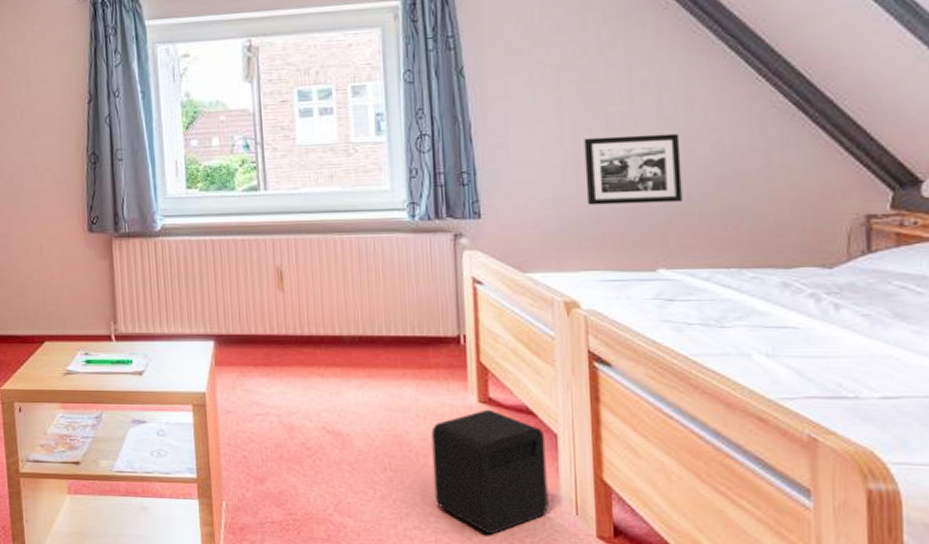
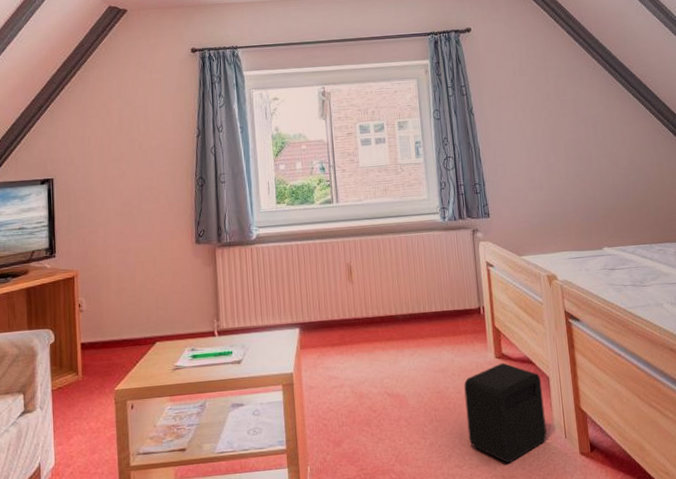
picture frame: present [584,133,683,205] -> none [552,152,614,205]

